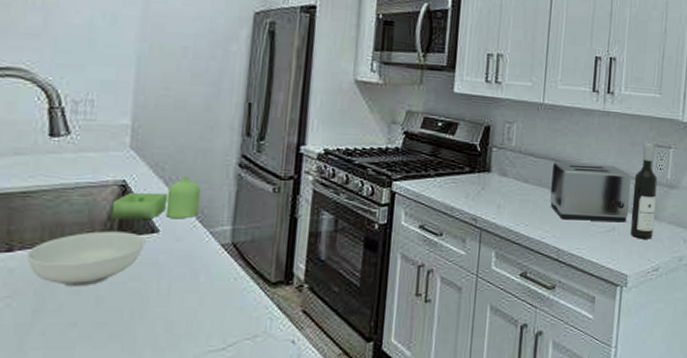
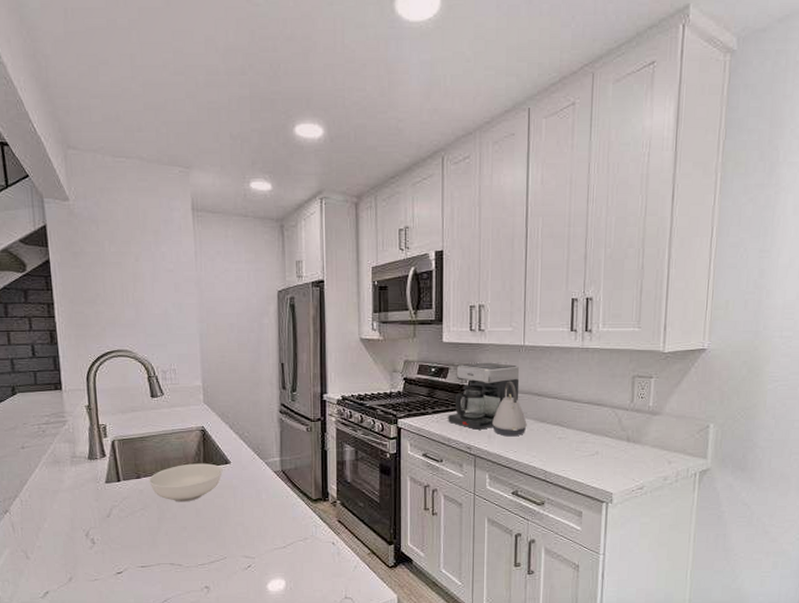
soap dispenser: present [110,177,202,220] -> none [197,422,256,455]
coffee maker: none [453,119,536,198] -> present [448,362,520,430]
kettle: none [503,142,542,208] -> present [492,381,527,437]
toaster: present [550,162,632,223] -> none [535,396,613,447]
bottle: present [630,142,658,239] -> none [613,374,639,461]

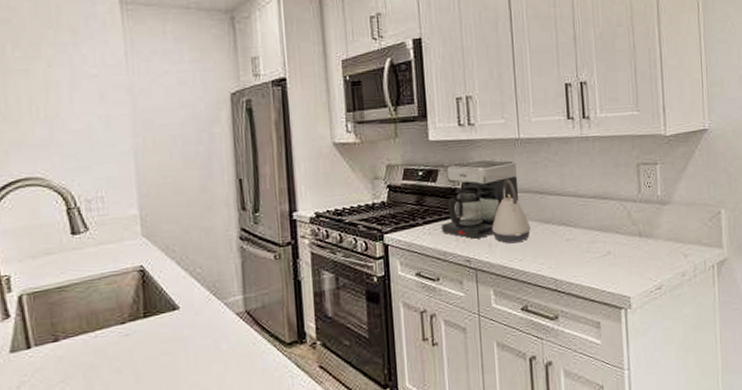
bowl: present [149,463,223,502] -> none [70,311,170,367]

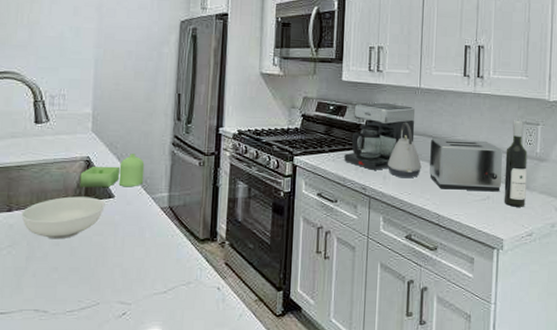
bowl: none [70,311,170,367] -> present [21,196,105,240]
soap dispenser: none [134,255,212,303] -> present [79,154,145,188]
toaster: none [538,189,622,250] -> present [429,139,503,192]
bottle: none [623,161,651,260] -> present [504,120,528,207]

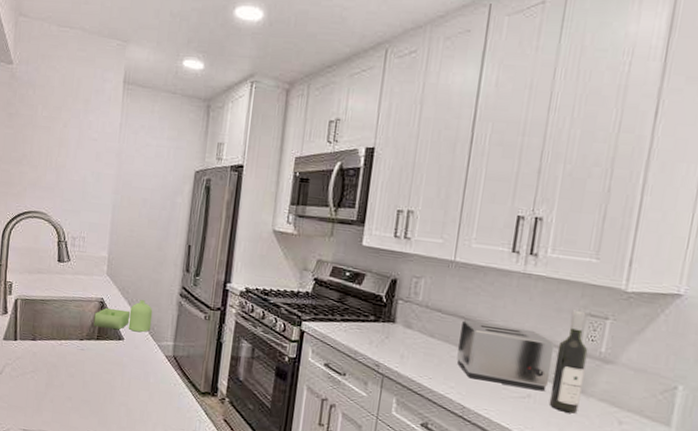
bowl: present [21,196,105,240] -> none [43,333,115,373]
coffee maker: present [344,102,415,170] -> none [357,272,446,348]
kettle: present [388,122,422,179] -> none [407,298,448,362]

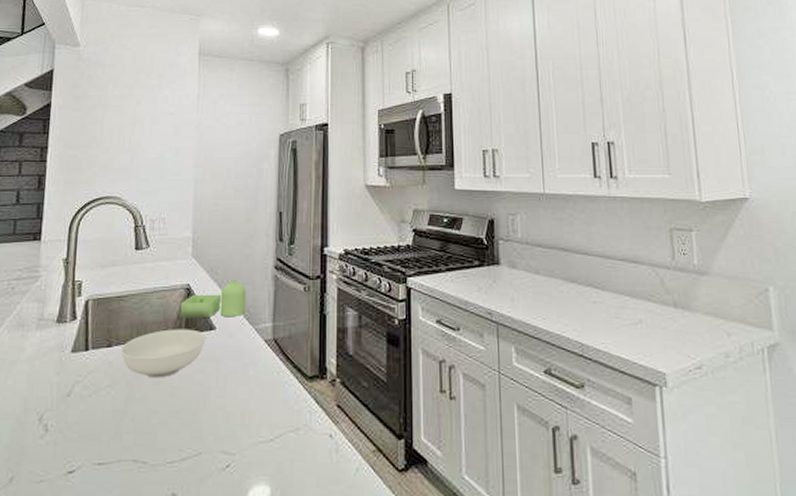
bowl: none [43,333,115,373] -> present [121,329,206,378]
toaster: present [457,320,555,392] -> none [563,252,655,314]
bottle: present [549,310,588,414] -> none [655,226,688,332]

